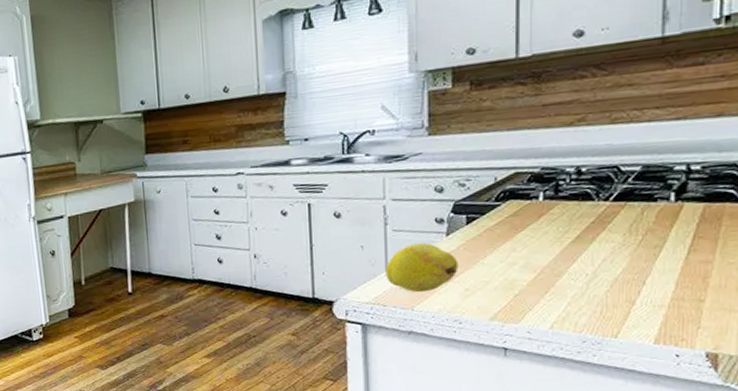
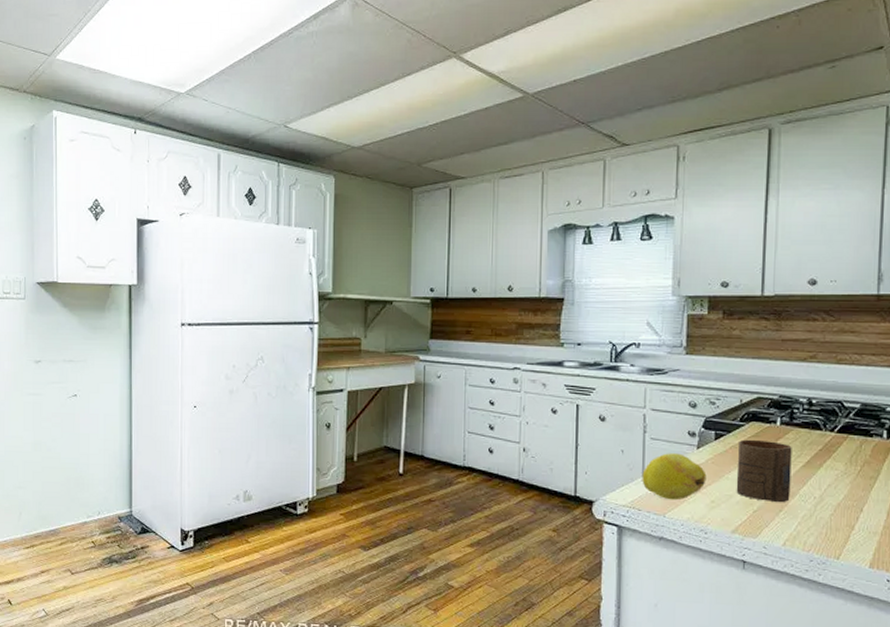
cup: none [493,218,558,284] -> present [736,439,792,503]

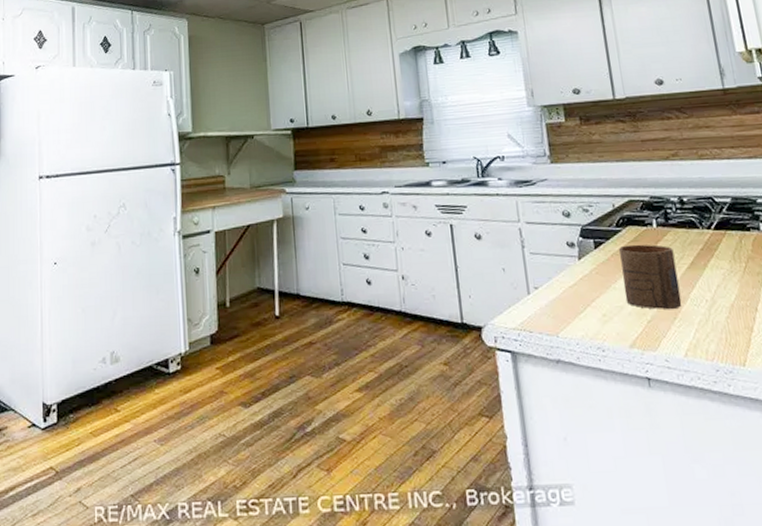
fruit: present [642,453,707,500] -> none [527,266,594,318]

